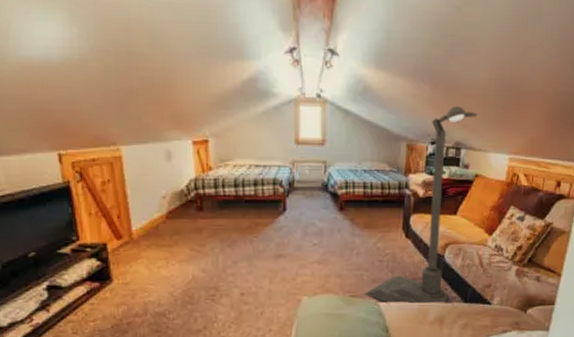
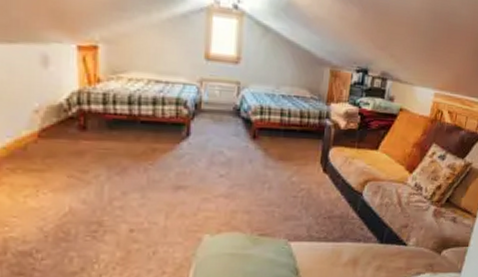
street lamp: present [364,106,478,305] -> none [274,33,407,246]

